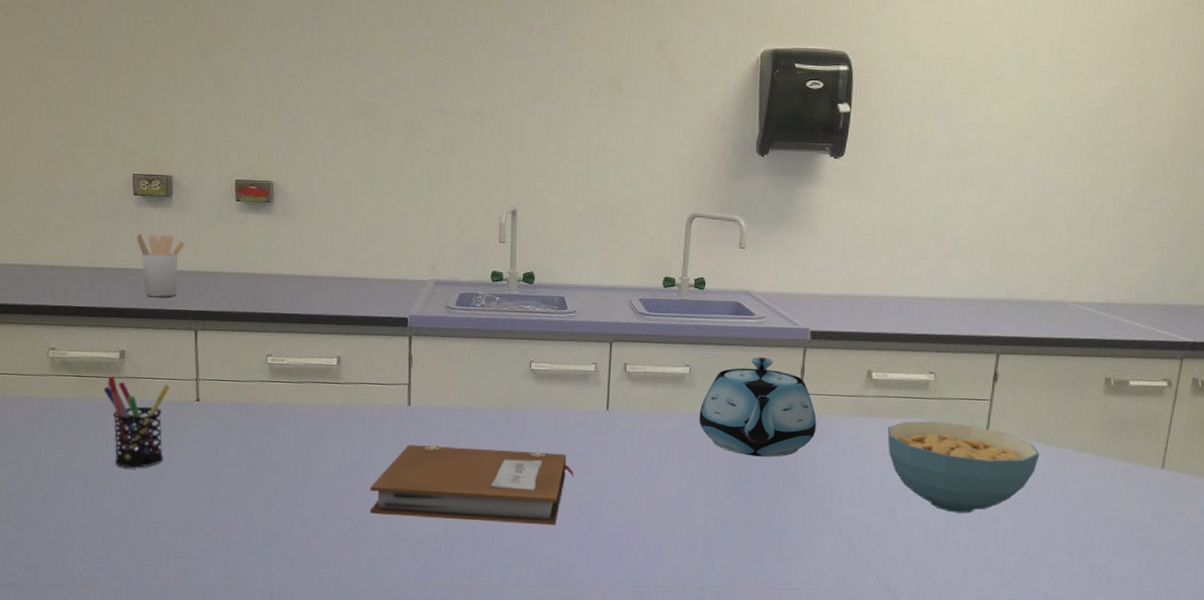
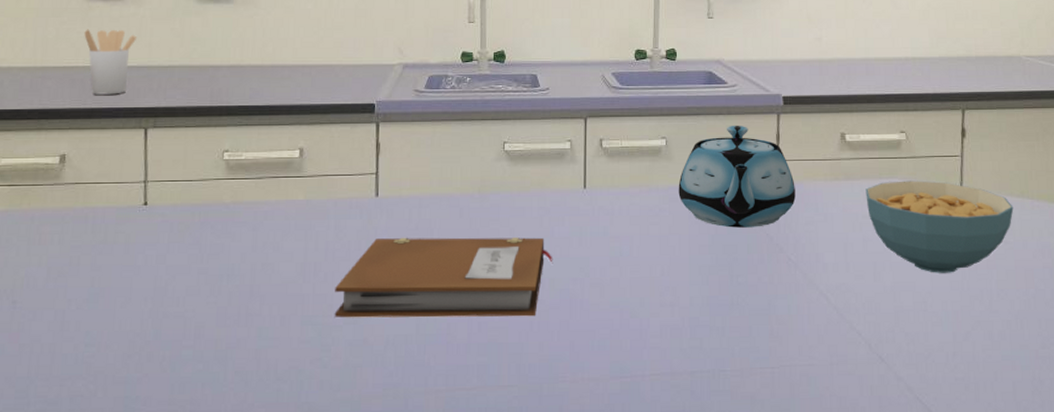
pen holder: present [103,376,170,468] -> none [39,183,115,284]

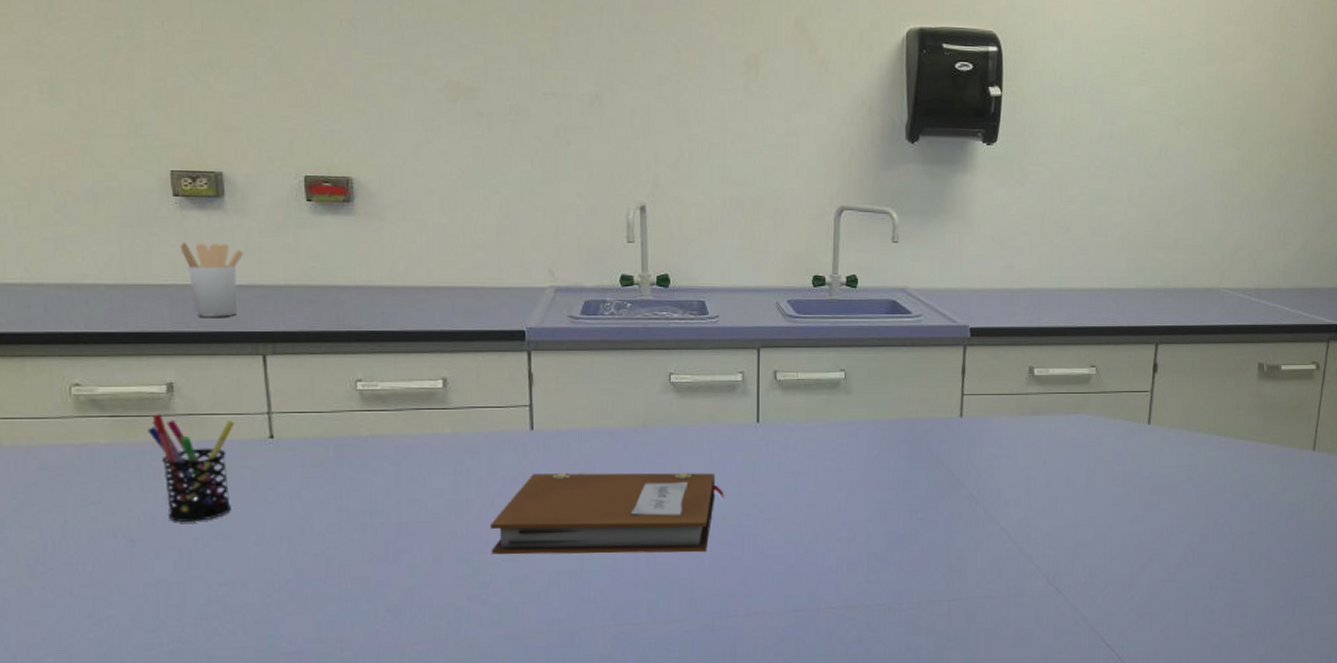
pen holder: none [39,183,115,284] -> present [148,414,235,522]
teapot: present [678,125,796,228] -> none [857,357,980,463]
cereal bowl: present [865,180,1014,273] -> none [1051,416,1200,508]

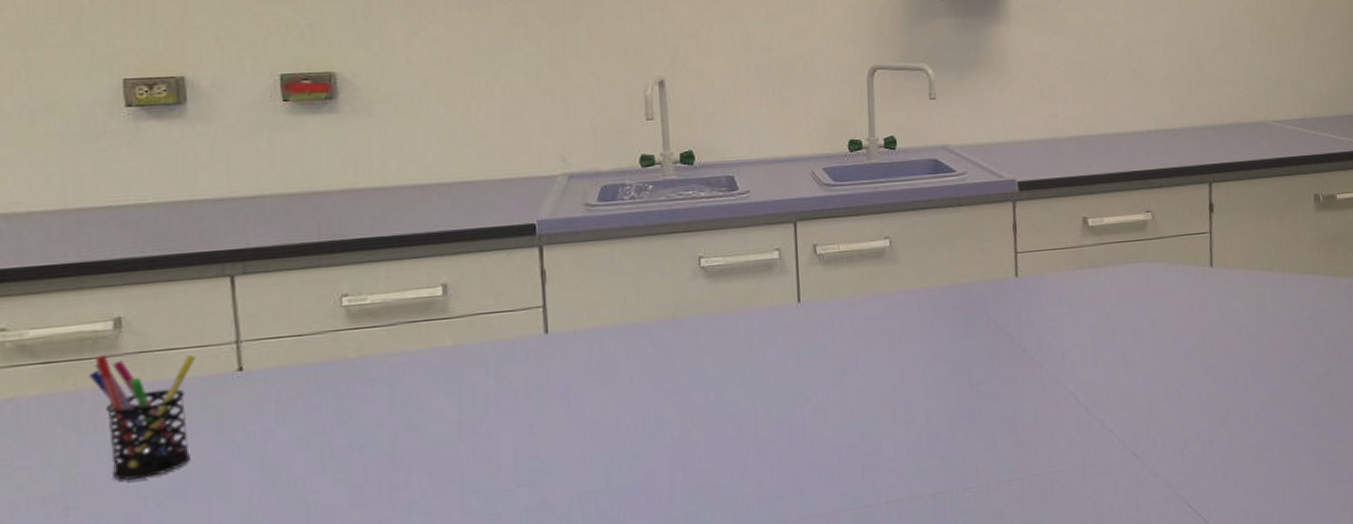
utensil holder: present [180,242,243,317] -> none [133,155,208,239]
notebook: present [490,472,725,555] -> none [501,362,767,480]

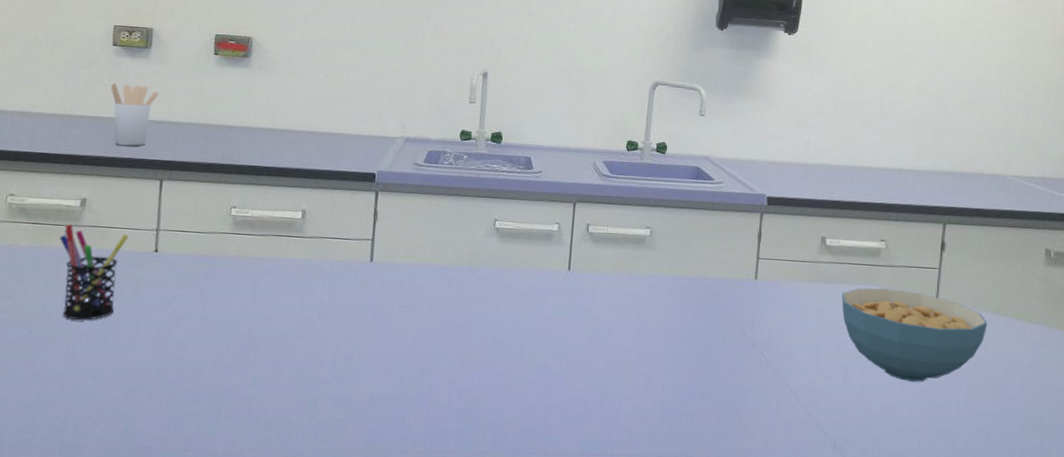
utensil holder: none [133,155,208,239] -> present [111,82,159,146]
cereal bowl: none [1111,262,1265,360] -> present [841,288,988,382]

